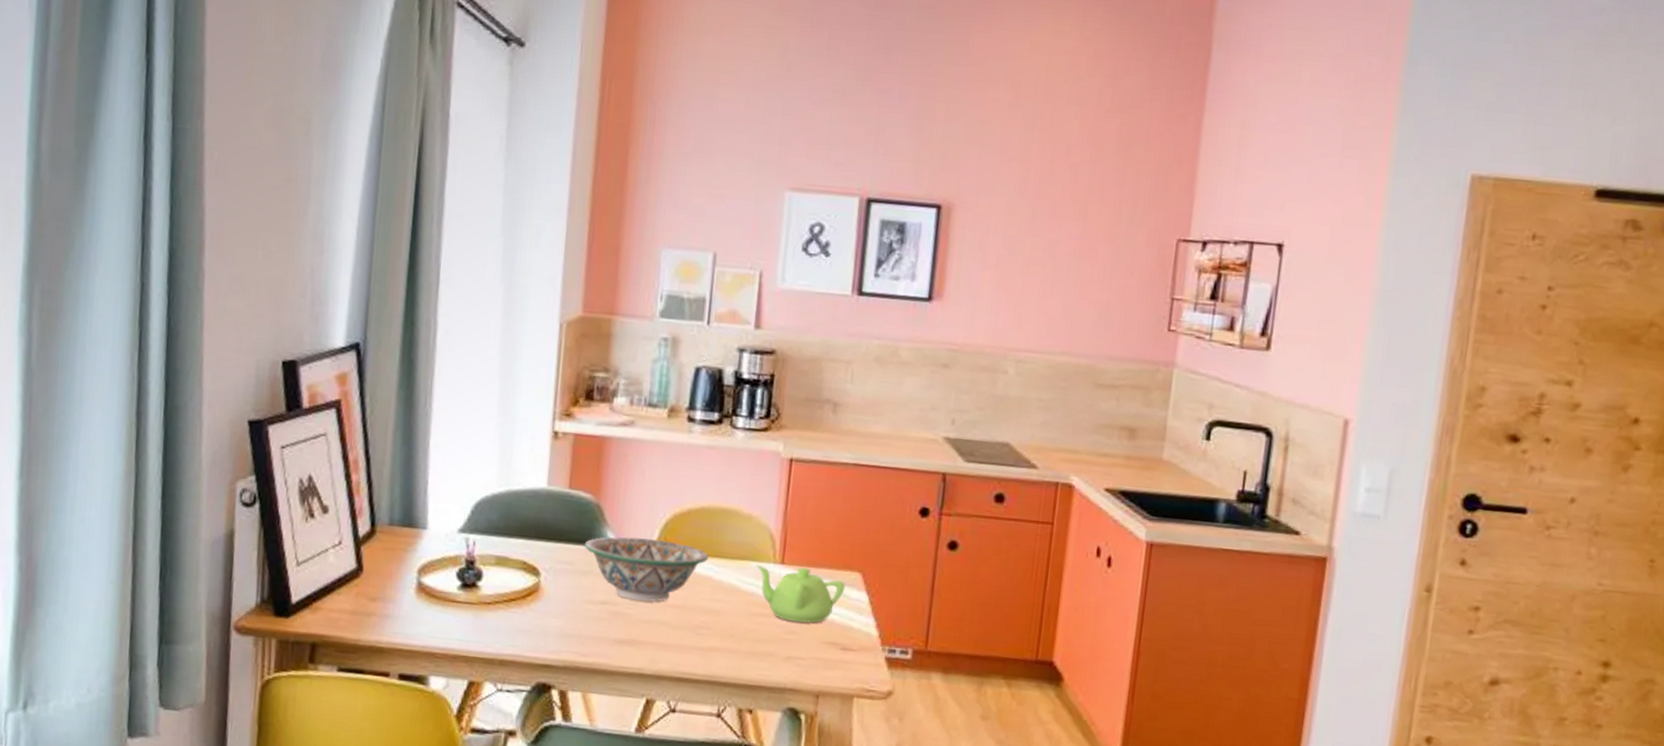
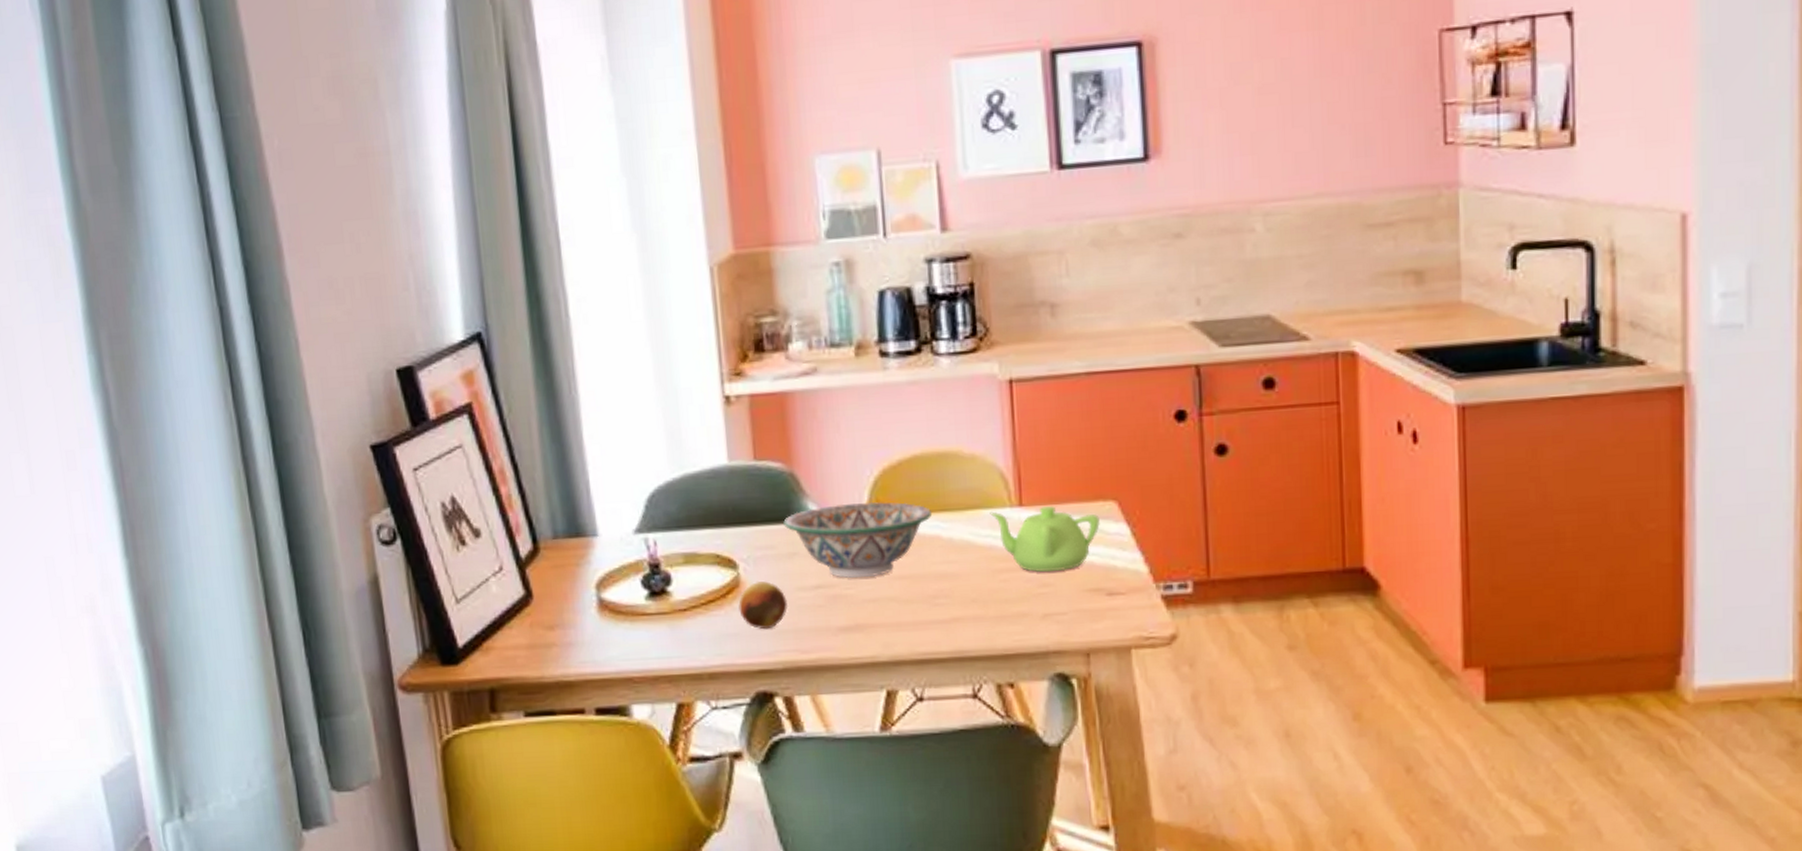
fruit: none [534,589,577,631] -> present [738,580,789,630]

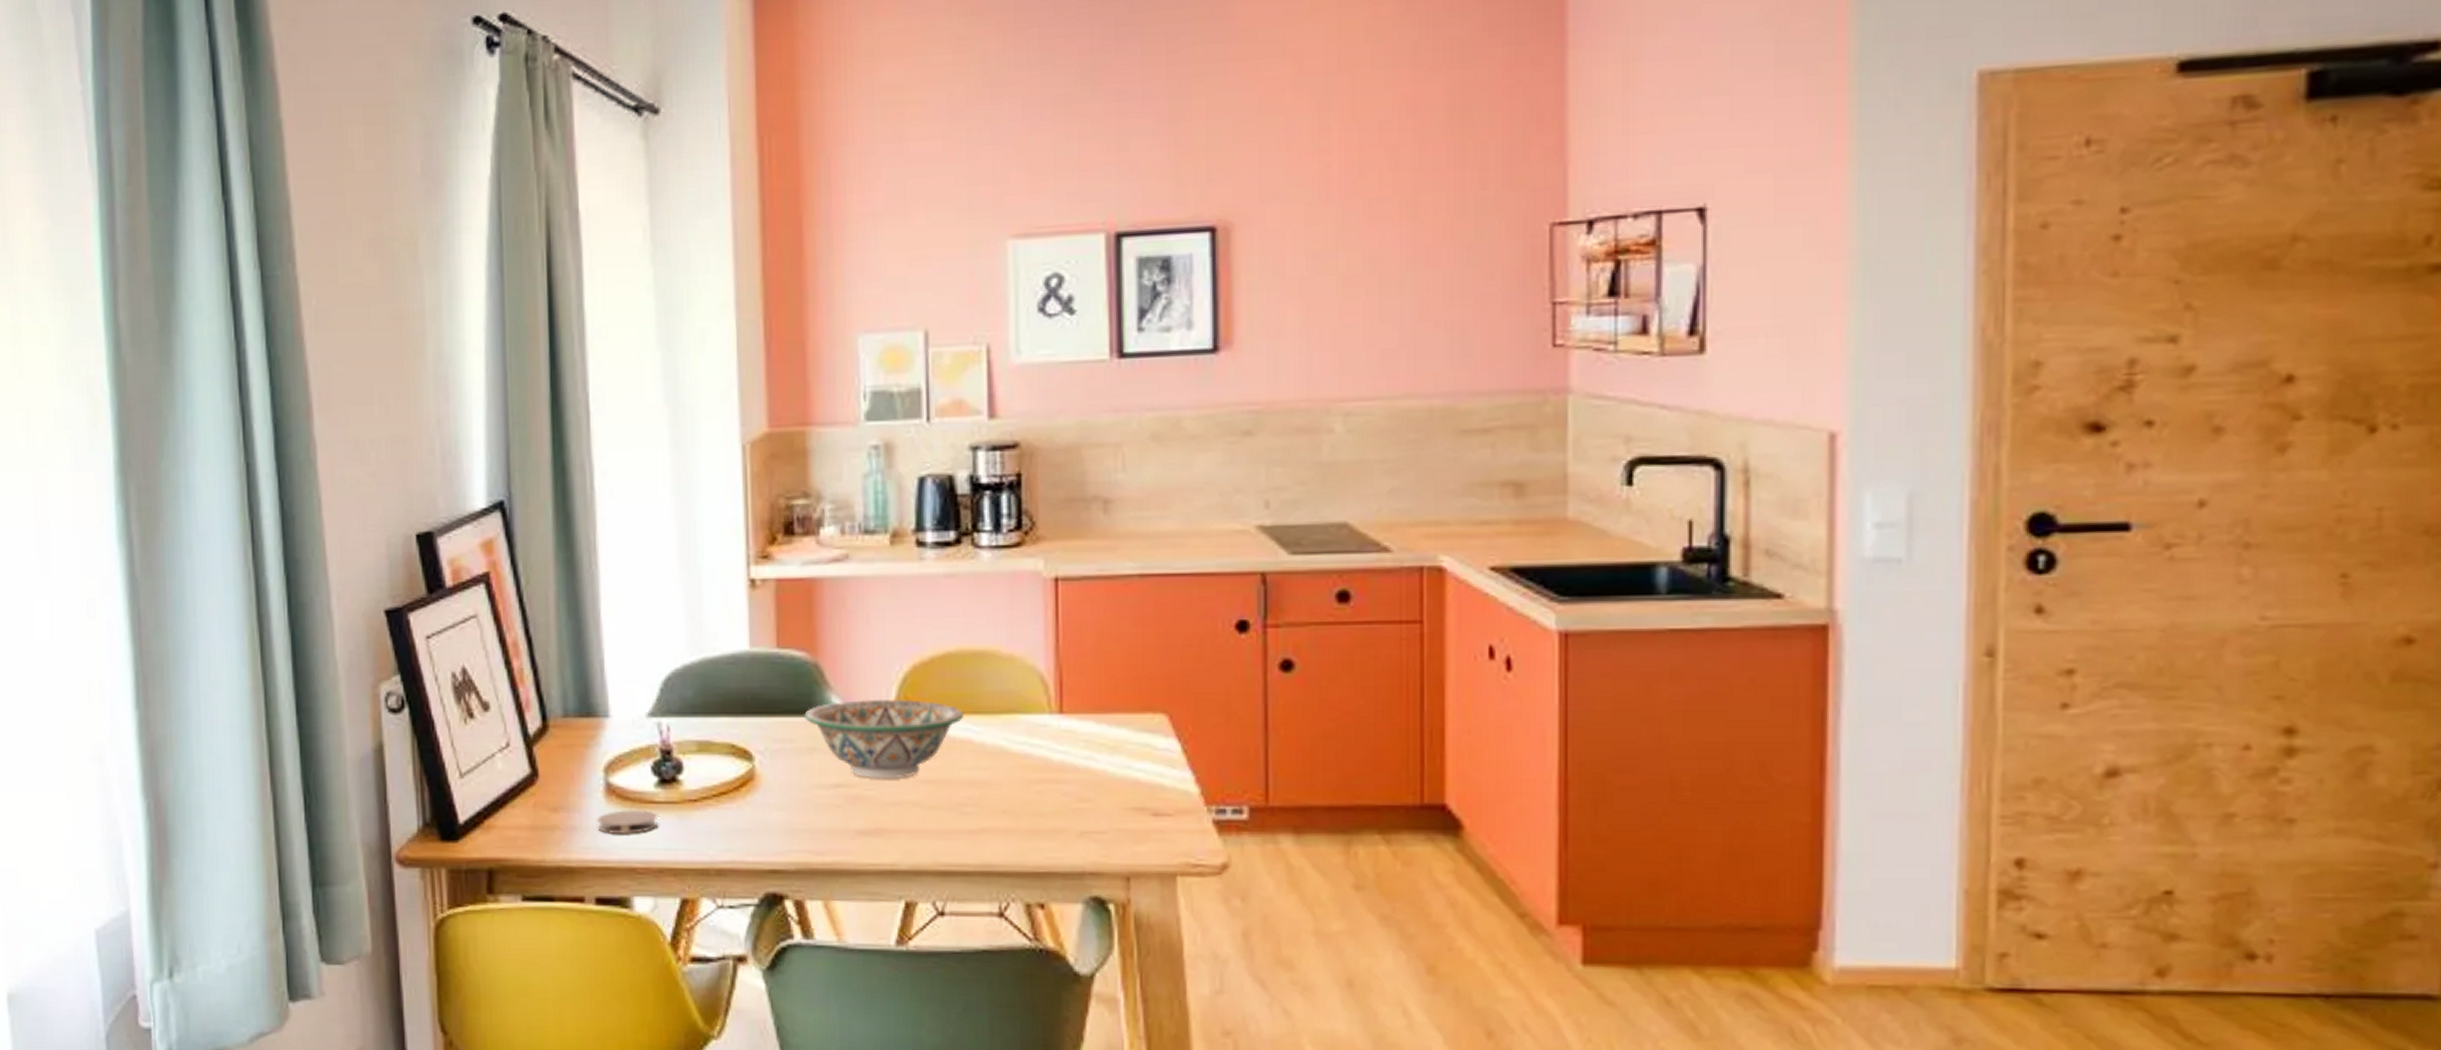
coaster: none [592,621,652,647] -> present [597,809,659,834]
fruit: present [738,580,789,630] -> none [752,775,805,827]
teapot: present [990,505,1100,572] -> none [1027,714,1148,785]

